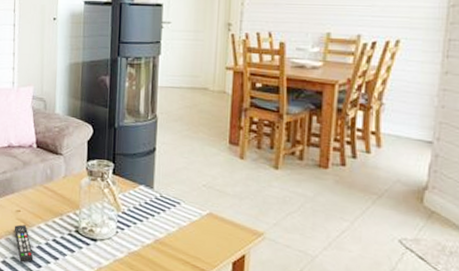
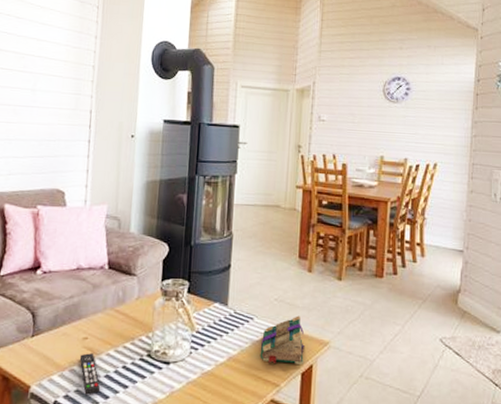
book: none [187,203,237,254] -> present [260,315,306,365]

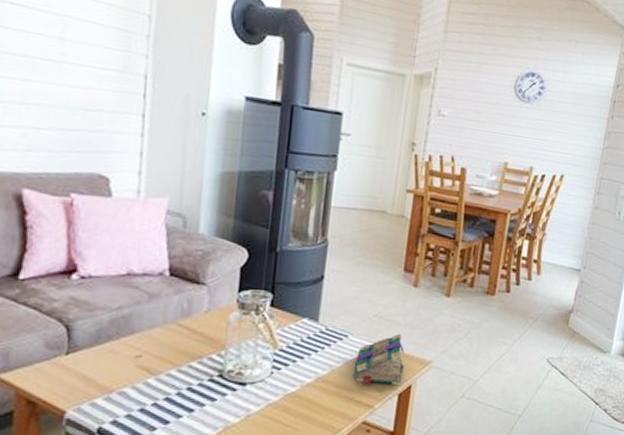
remote control: present [79,353,101,395] -> none [131,373,159,420]

